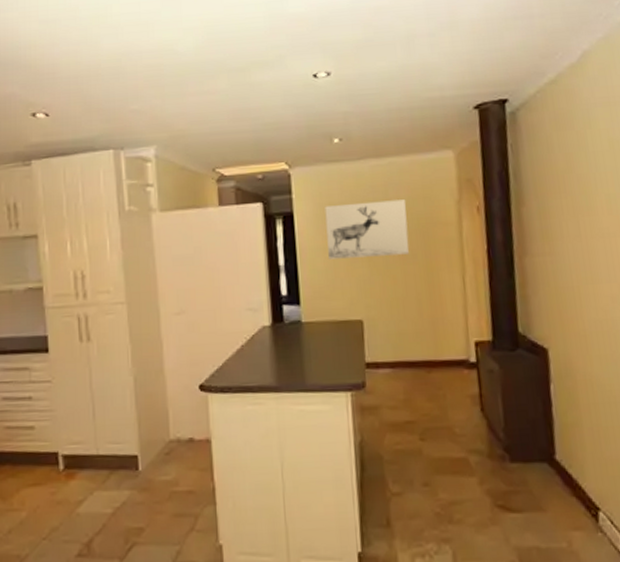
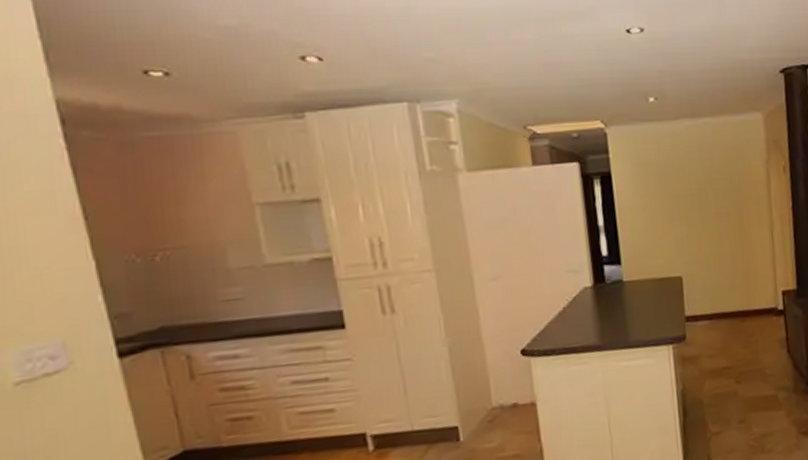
wall art: present [325,199,409,259] -> none [642,159,724,219]

